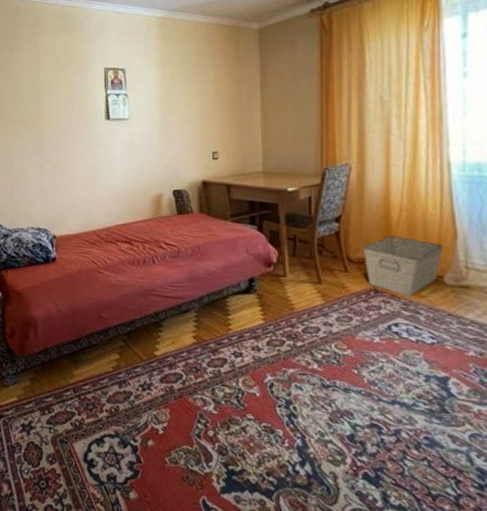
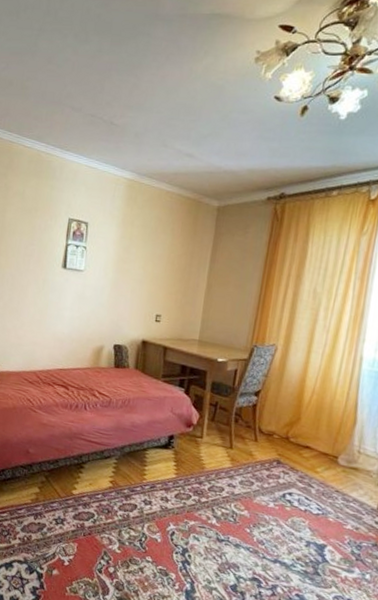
storage bin: present [363,236,443,296] -> none [273,414,343,470]

